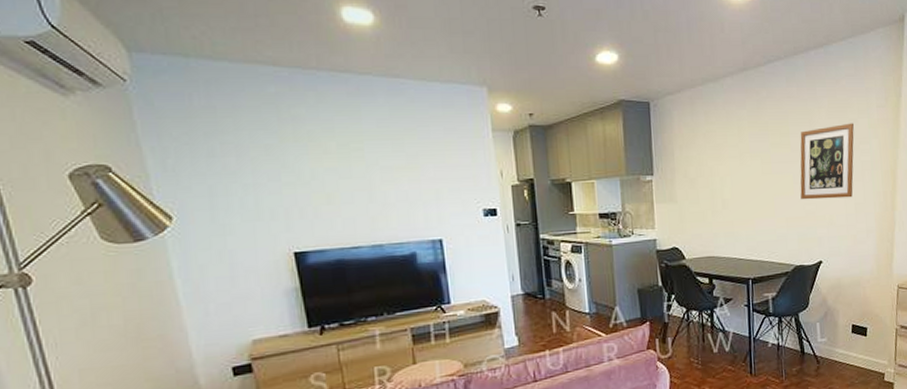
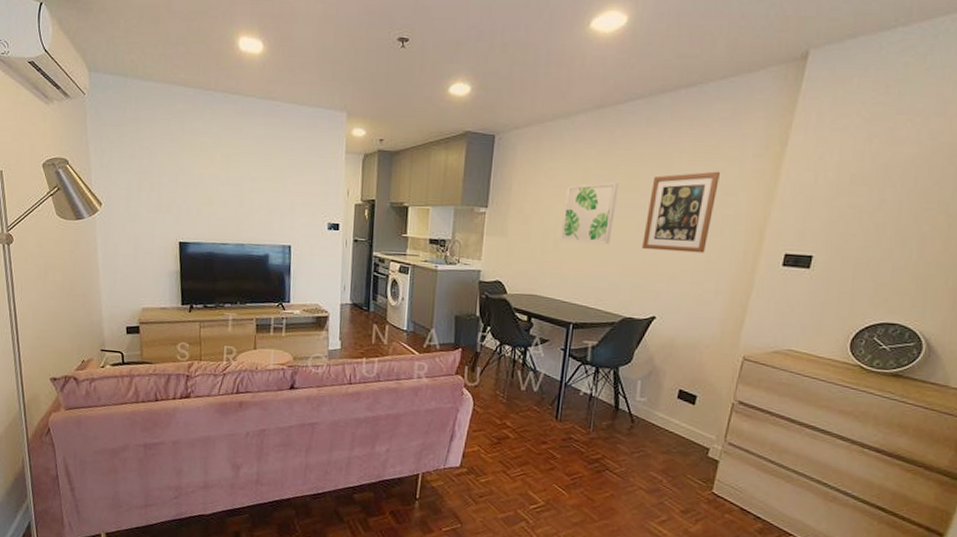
wall art: none [725,139,773,201] -> present [559,182,620,245]

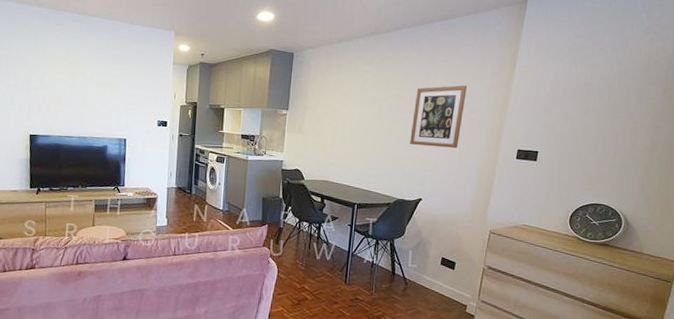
wall art: present [559,182,620,245] -> none [345,91,391,141]

